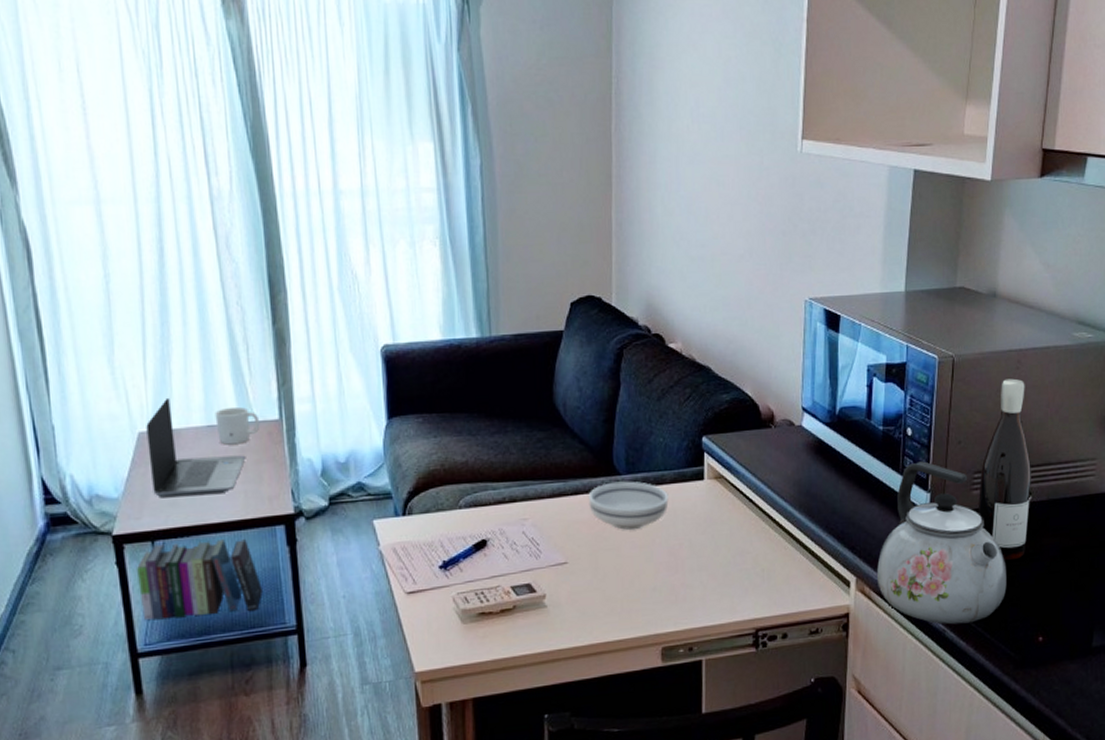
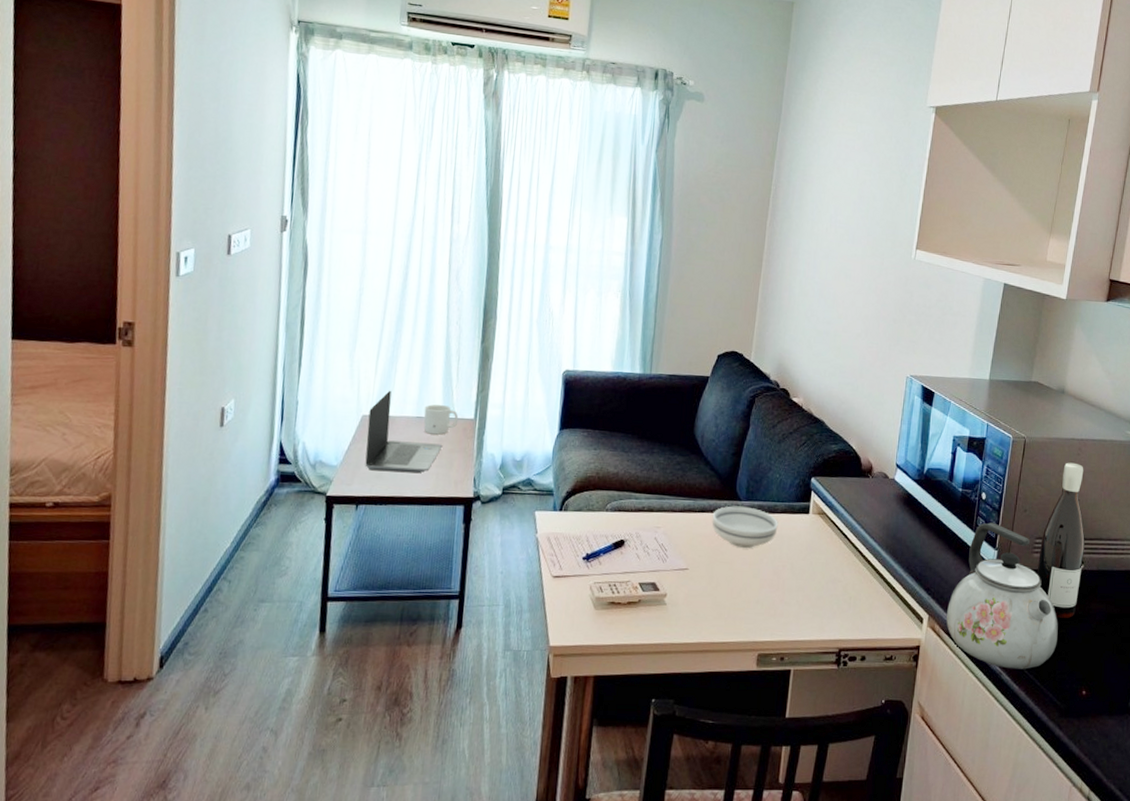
books: present [137,539,263,621] -> none [337,508,437,575]

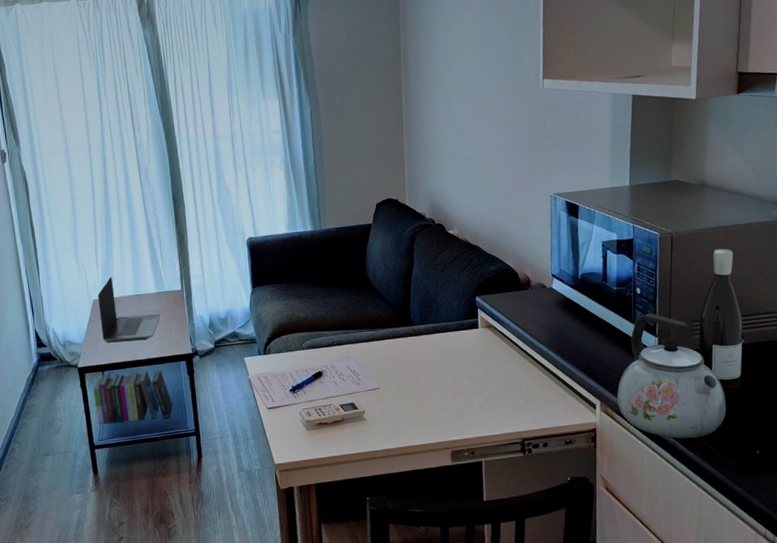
books: none [337,508,437,575] -> present [93,370,173,424]
mug: present [423,404,459,435] -> none [140,281,169,307]
bowl: present [712,506,778,548] -> none [393,329,453,365]

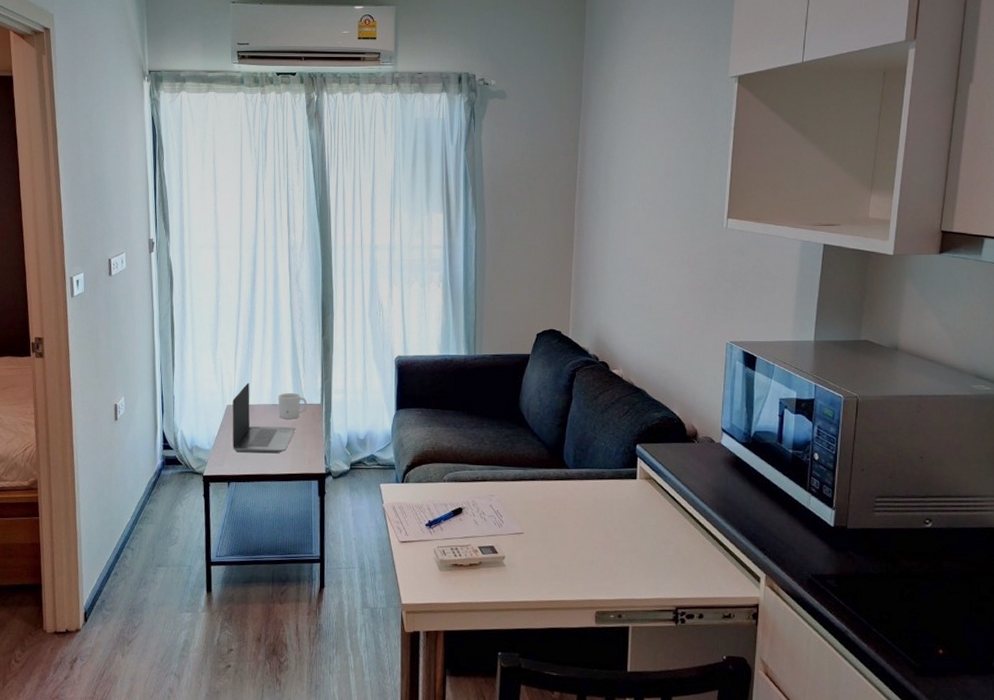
books: present [93,370,173,424] -> none [216,485,299,542]
mug: none [140,281,169,307] -> present [278,392,308,419]
kettle: present [616,313,727,439] -> none [784,482,907,628]
bottle: present [698,248,743,390] -> none [879,419,931,578]

